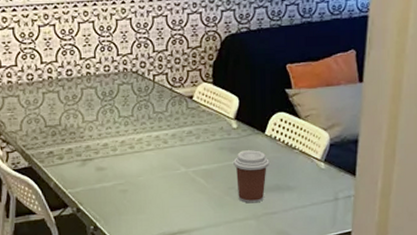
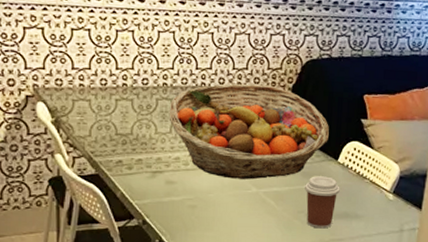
fruit basket: none [94,64,254,161] -> present [169,83,329,180]

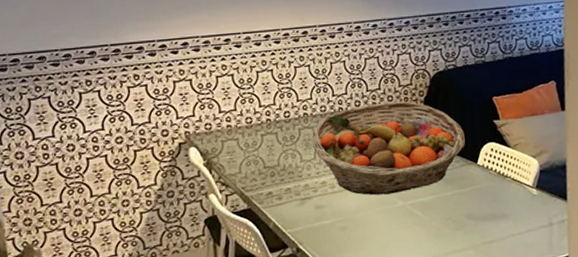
coffee cup: present [305,176,340,229] -> none [449,180,484,234]

